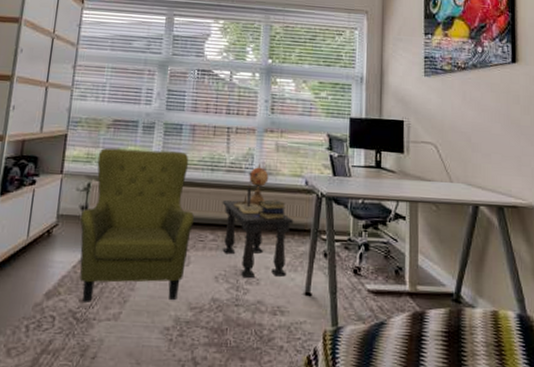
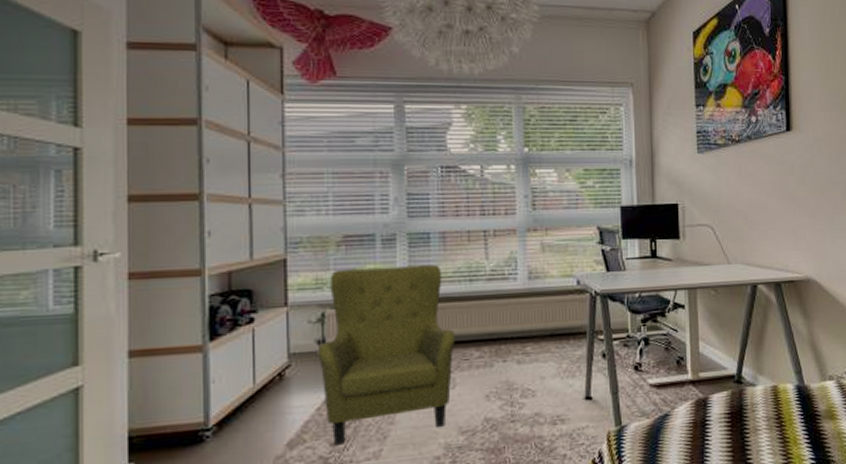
side table: present [222,163,294,279] -> none [485,267,568,393]

